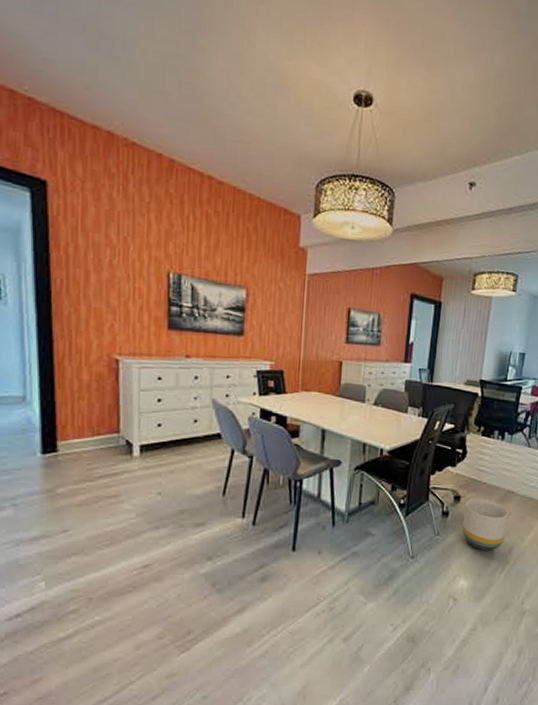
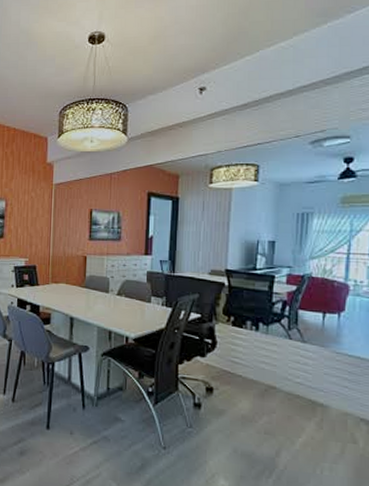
planter: present [462,498,509,551] -> none [217,391,272,451]

